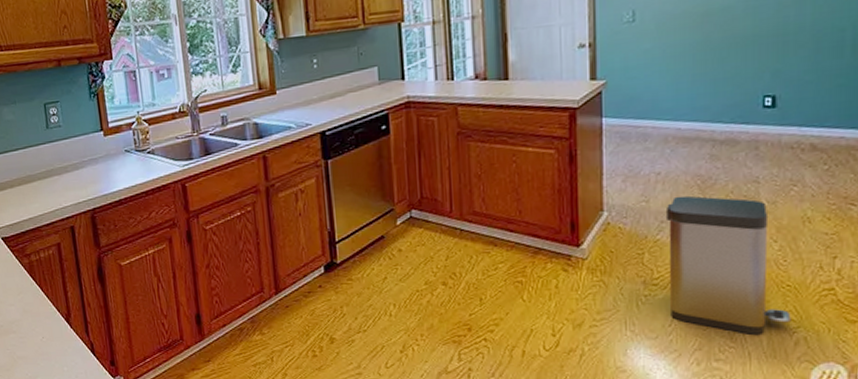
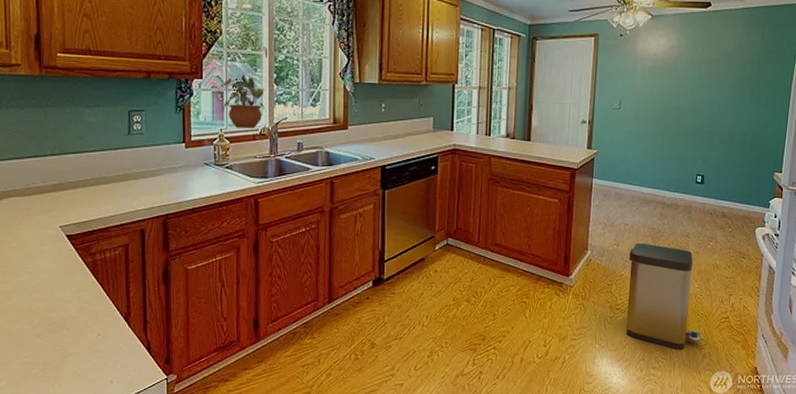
potted plant: none [129,47,181,108] -> present [218,74,264,128]

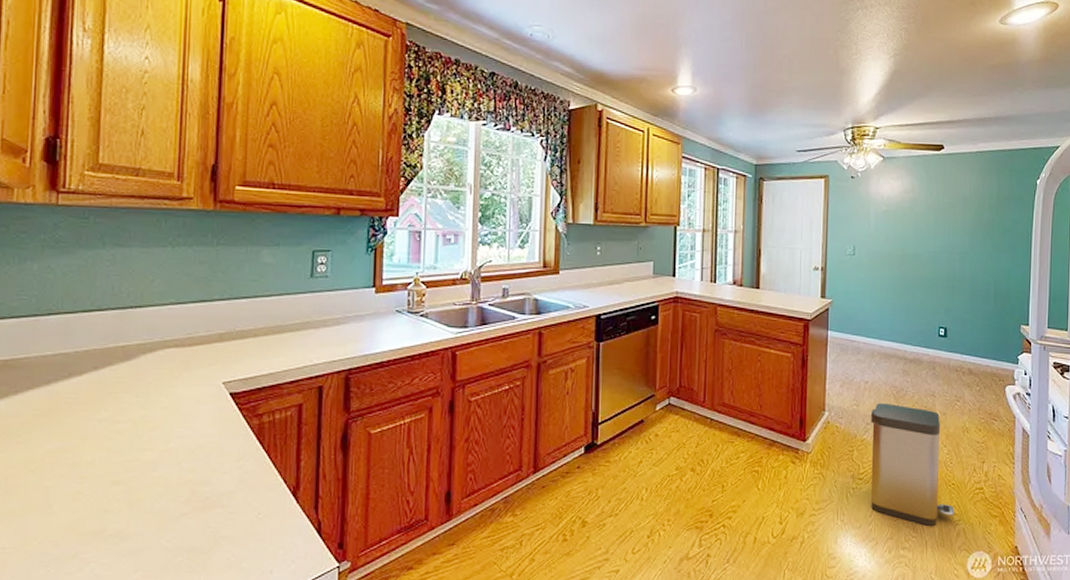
potted plant: present [218,74,264,128] -> none [415,212,467,272]

